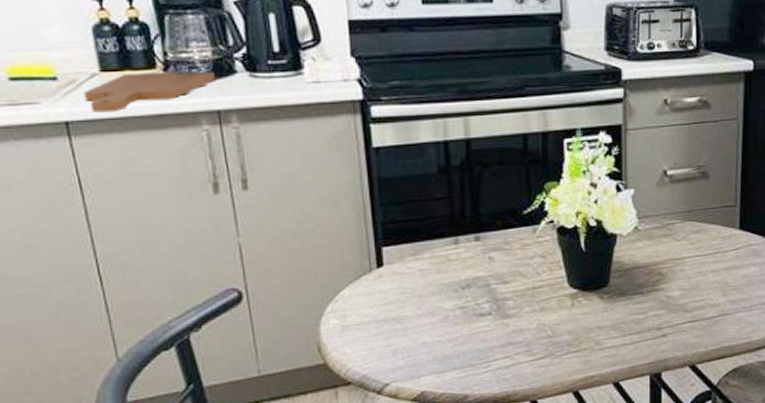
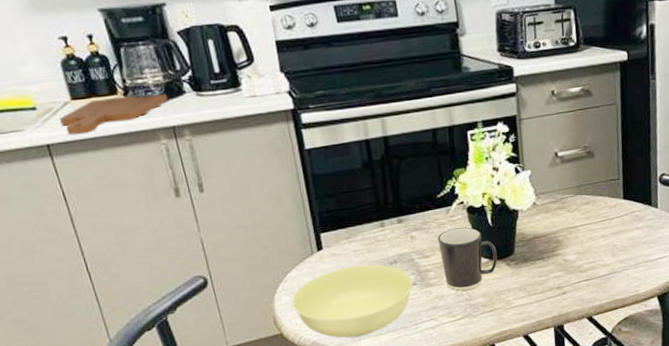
bowl: none [341,287,486,374] -> present [291,264,412,338]
mug: none [520,250,589,325] -> present [437,227,498,291]

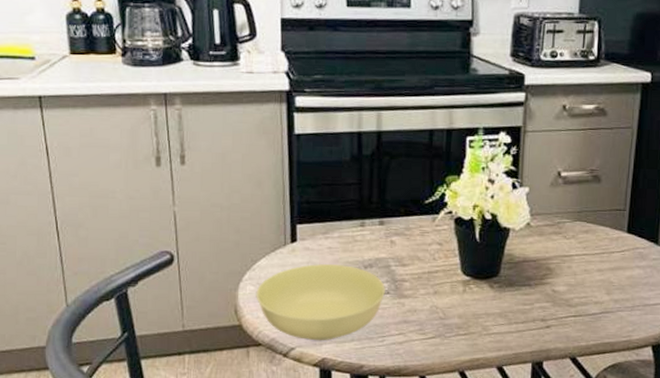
cutting board: present [60,94,169,136] -> none [56,56,165,90]
mug: present [437,227,498,291] -> none [418,239,481,308]

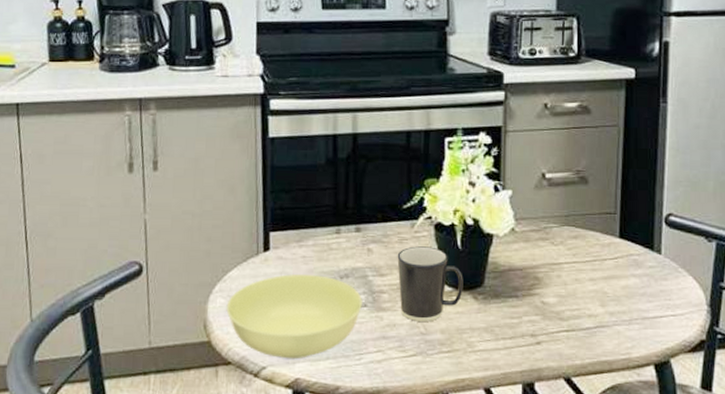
mug: none [418,239,481,308] -> present [397,246,463,322]

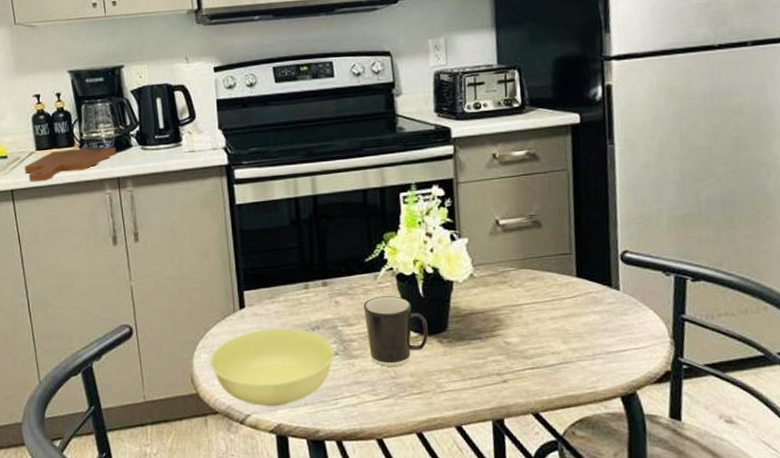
cutting board: none [34,63,141,97] -> present [25,147,117,182]

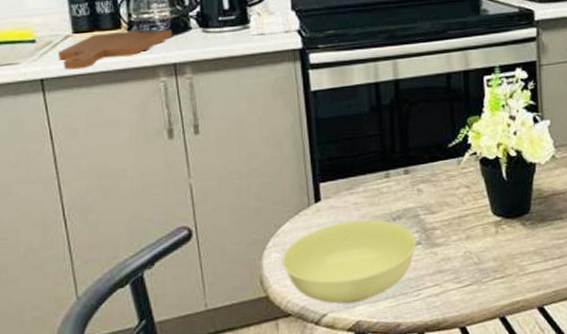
mug: present [363,296,429,366] -> none [446,181,512,253]

